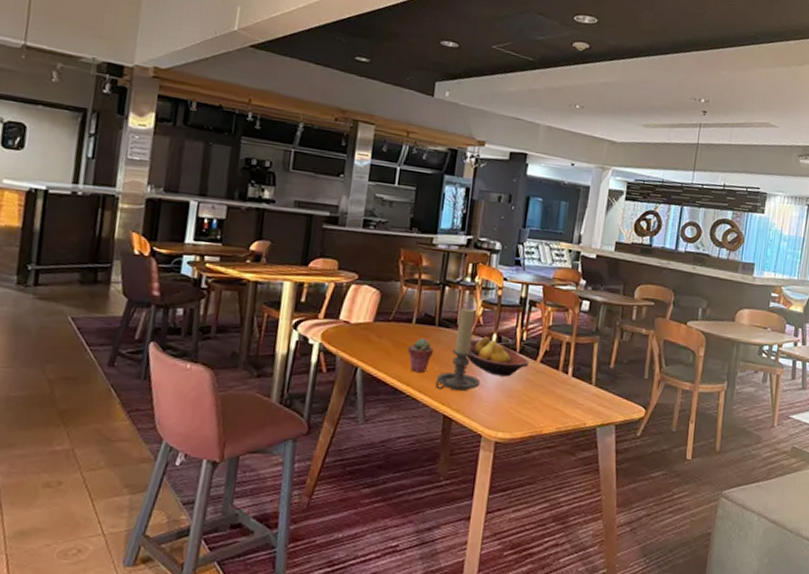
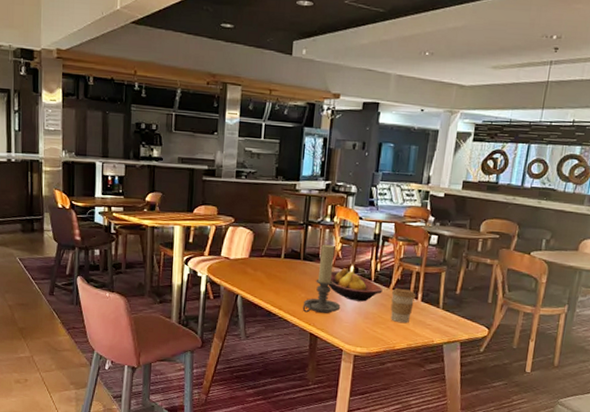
potted succulent: present [408,337,434,373] -> none [278,270,300,299]
coffee cup: none [537,361,566,403] -> present [390,288,416,324]

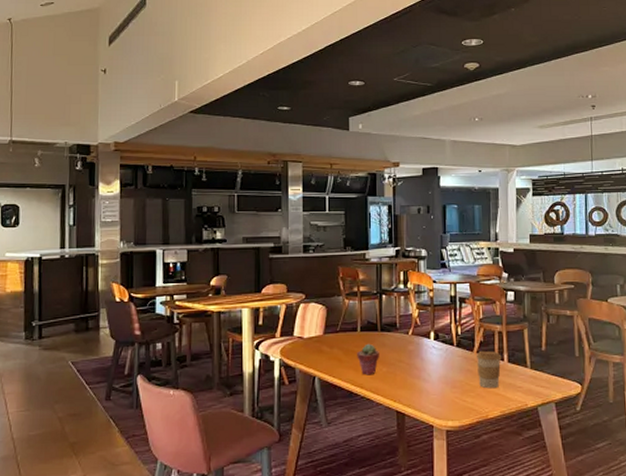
potted succulent: none [278,270,300,299] -> present [357,343,379,375]
candle holder: present [302,244,341,314] -> none [385,312,426,388]
fruit bowl: present [328,268,383,302] -> none [409,335,467,370]

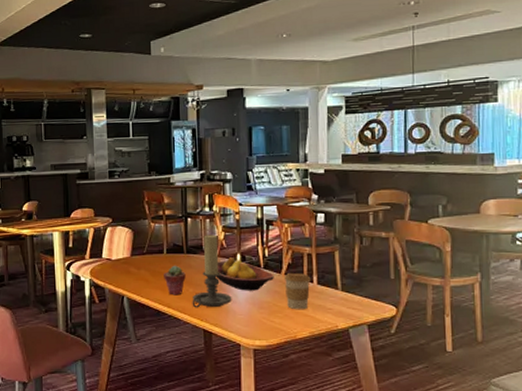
candle holder: none [385,312,426,388] -> present [192,235,232,308]
fruit bowl: none [409,335,467,370] -> present [216,257,274,291]

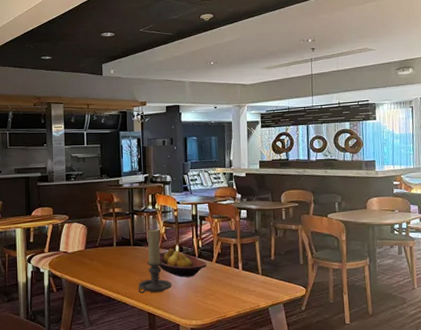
potted succulent: present [164,265,186,296] -> none [114,256,133,283]
coffee cup: present [284,273,311,310] -> none [215,261,237,293]

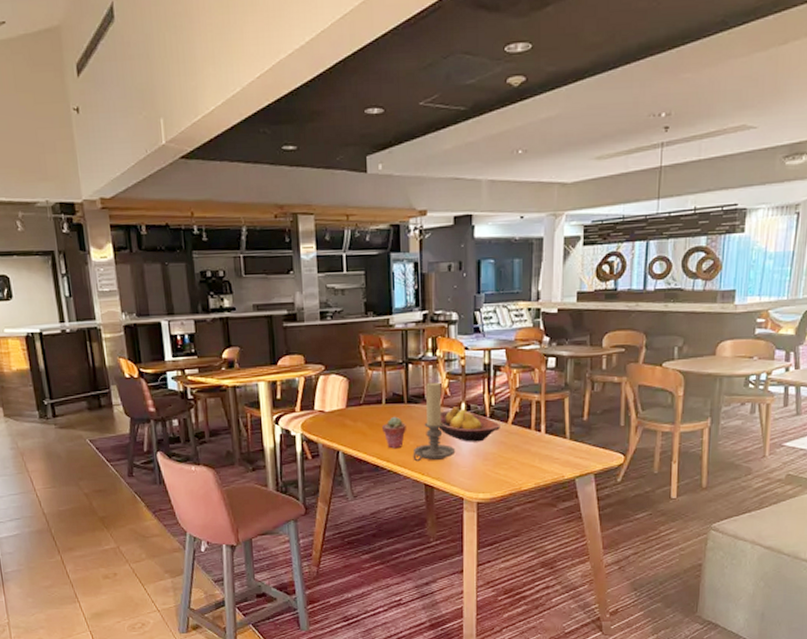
potted succulent: none [114,256,133,283] -> present [382,416,406,449]

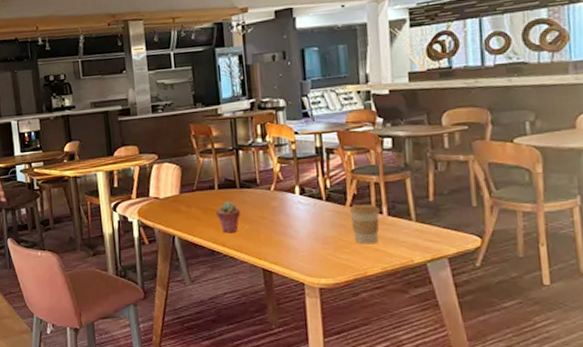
candle holder: present [413,382,456,462] -> none [248,167,293,246]
fruit bowl: present [438,407,500,442] -> none [273,190,338,226]
coffee cup: none [510,422,539,461] -> present [349,204,380,245]

